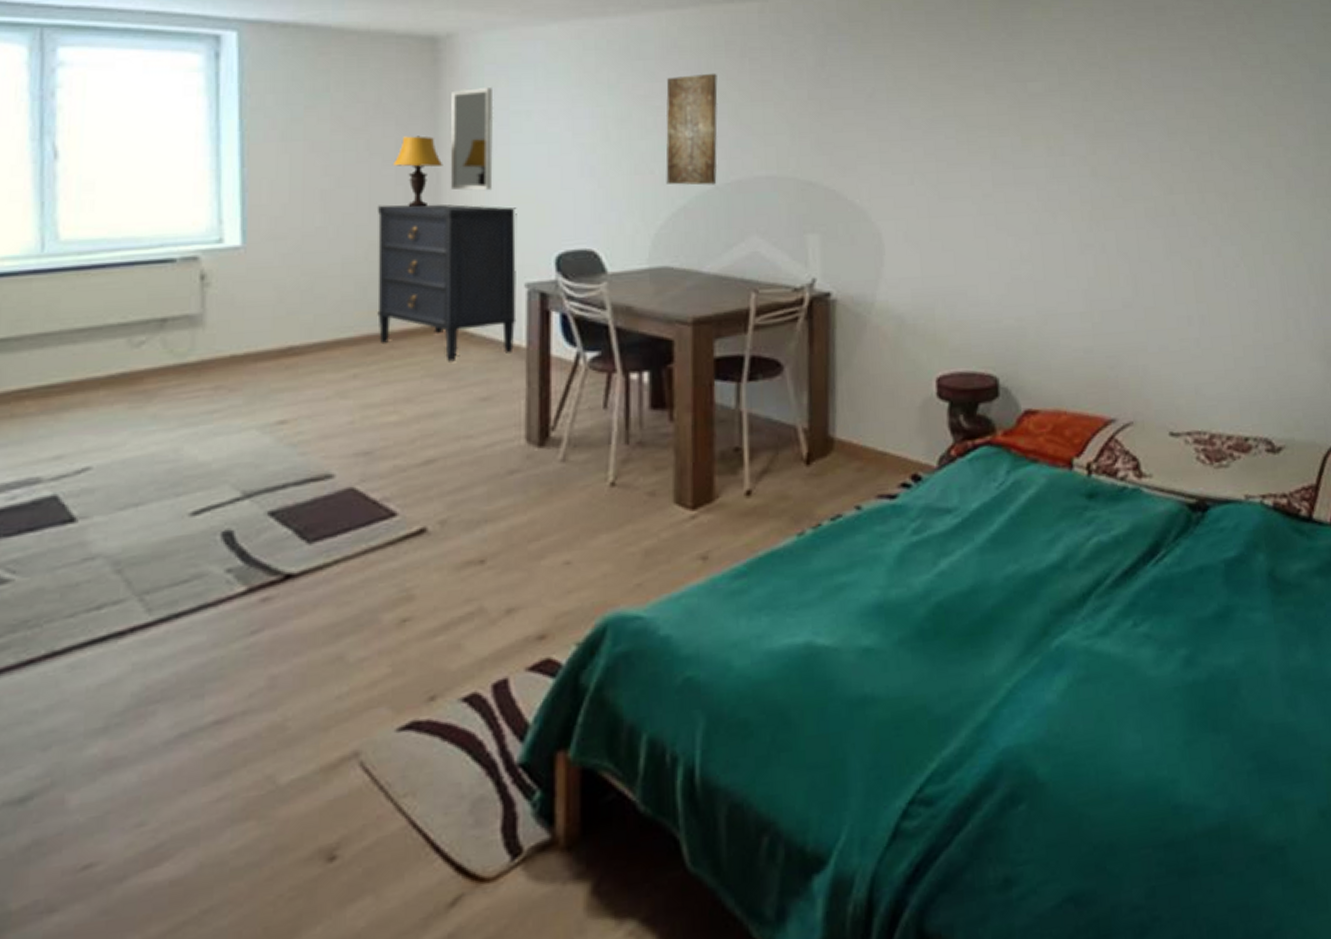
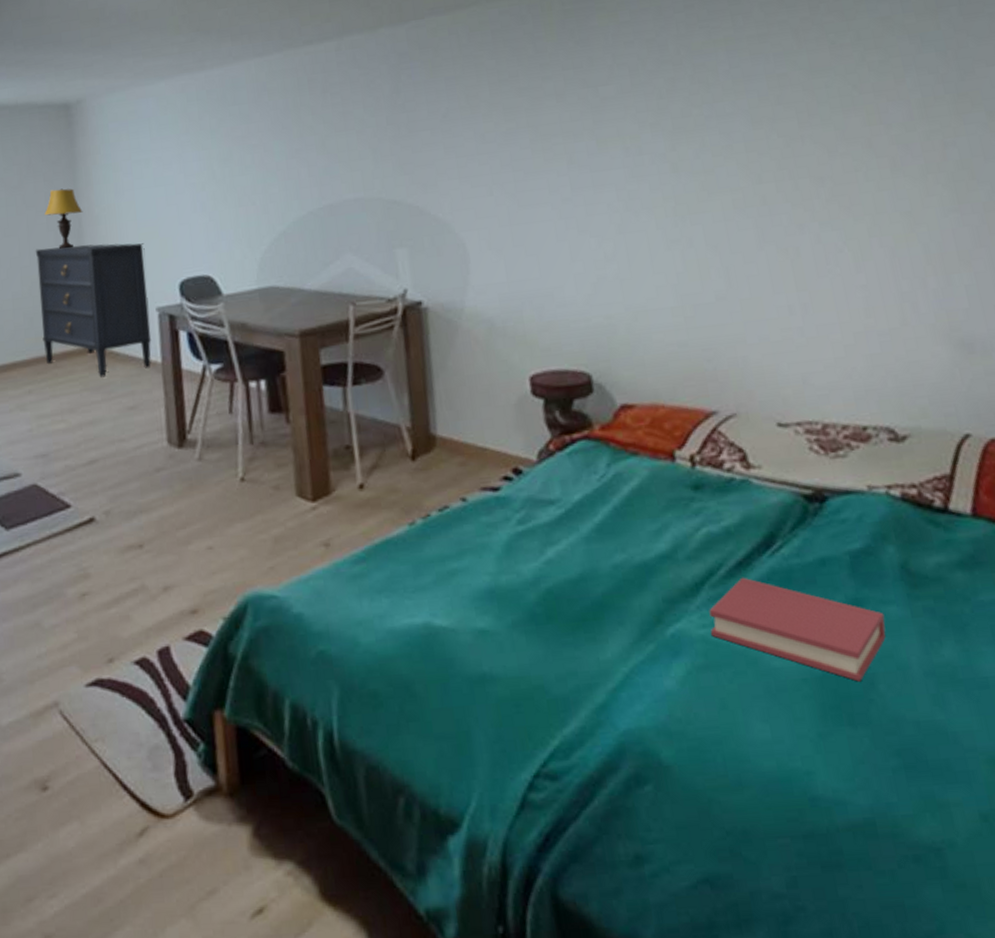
home mirror: present [450,88,494,191] -> none [84,142,123,232]
wall art: present [665,73,718,185] -> none [260,109,311,213]
hardback book: none [1093,586,1251,688] -> present [709,577,886,682]

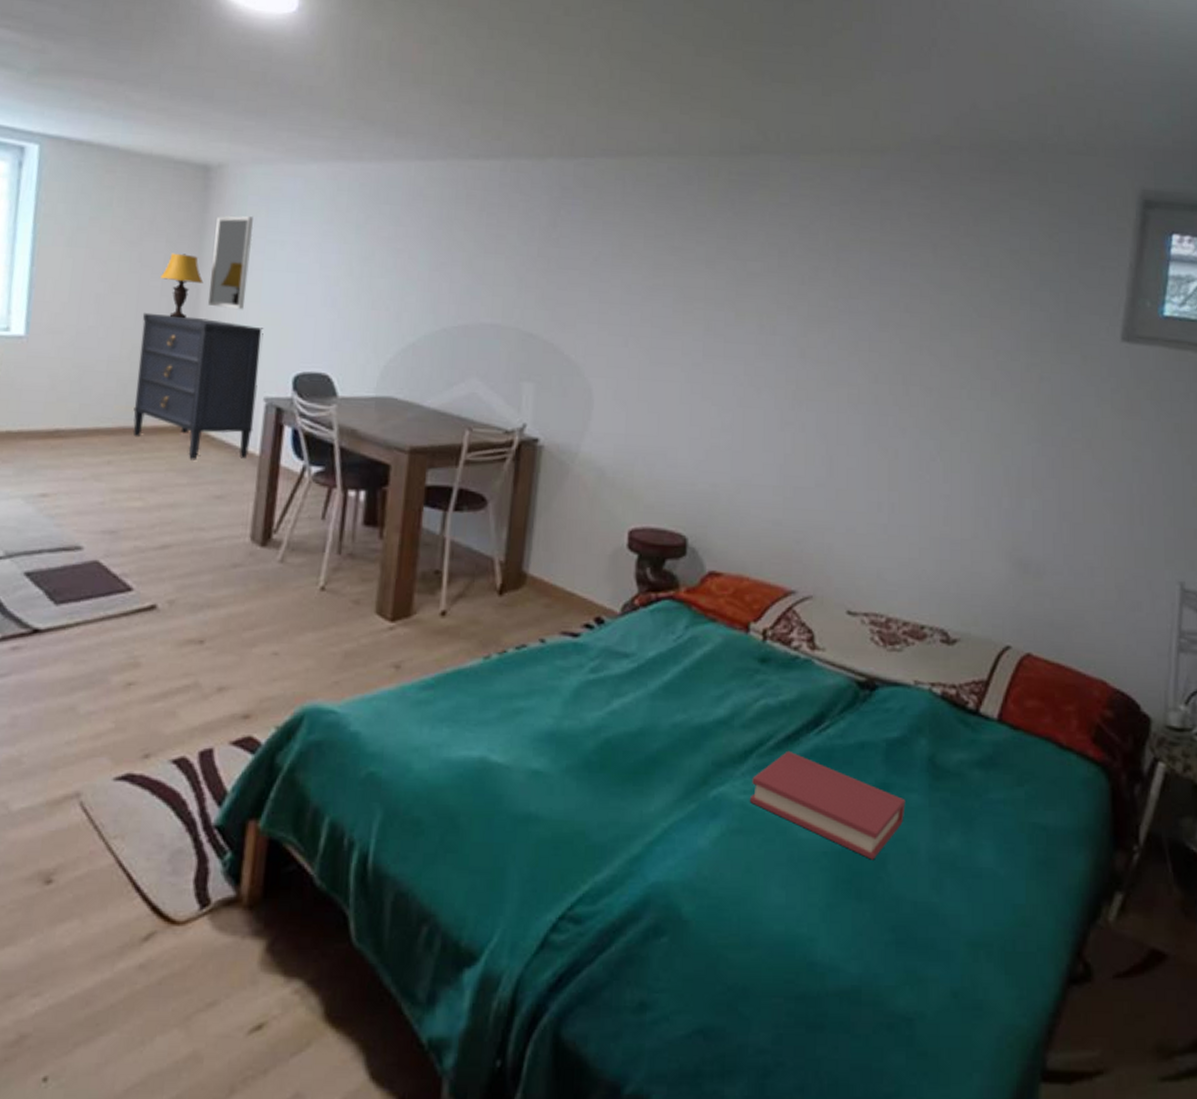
home mirror: none [84,142,123,232] -> present [207,215,254,310]

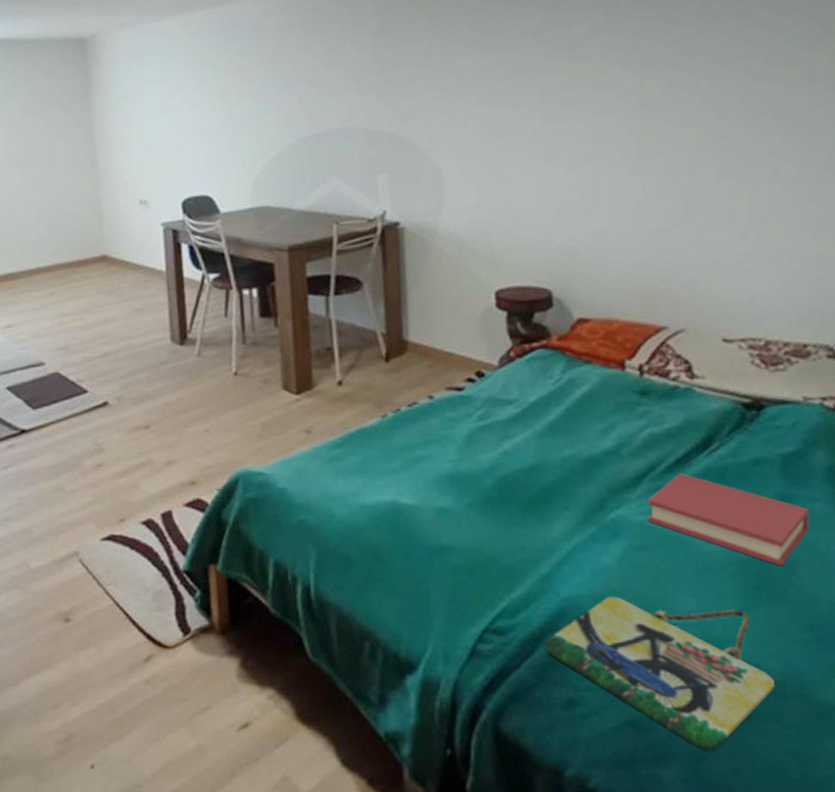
dresser: present [132,312,264,460] -> none [55,165,157,283]
table lamp: present [160,253,204,319] -> none [63,115,97,170]
home mirror: present [207,215,254,310] -> none [98,74,132,155]
home sign: none [622,884,851,1064] -> present [543,596,775,751]

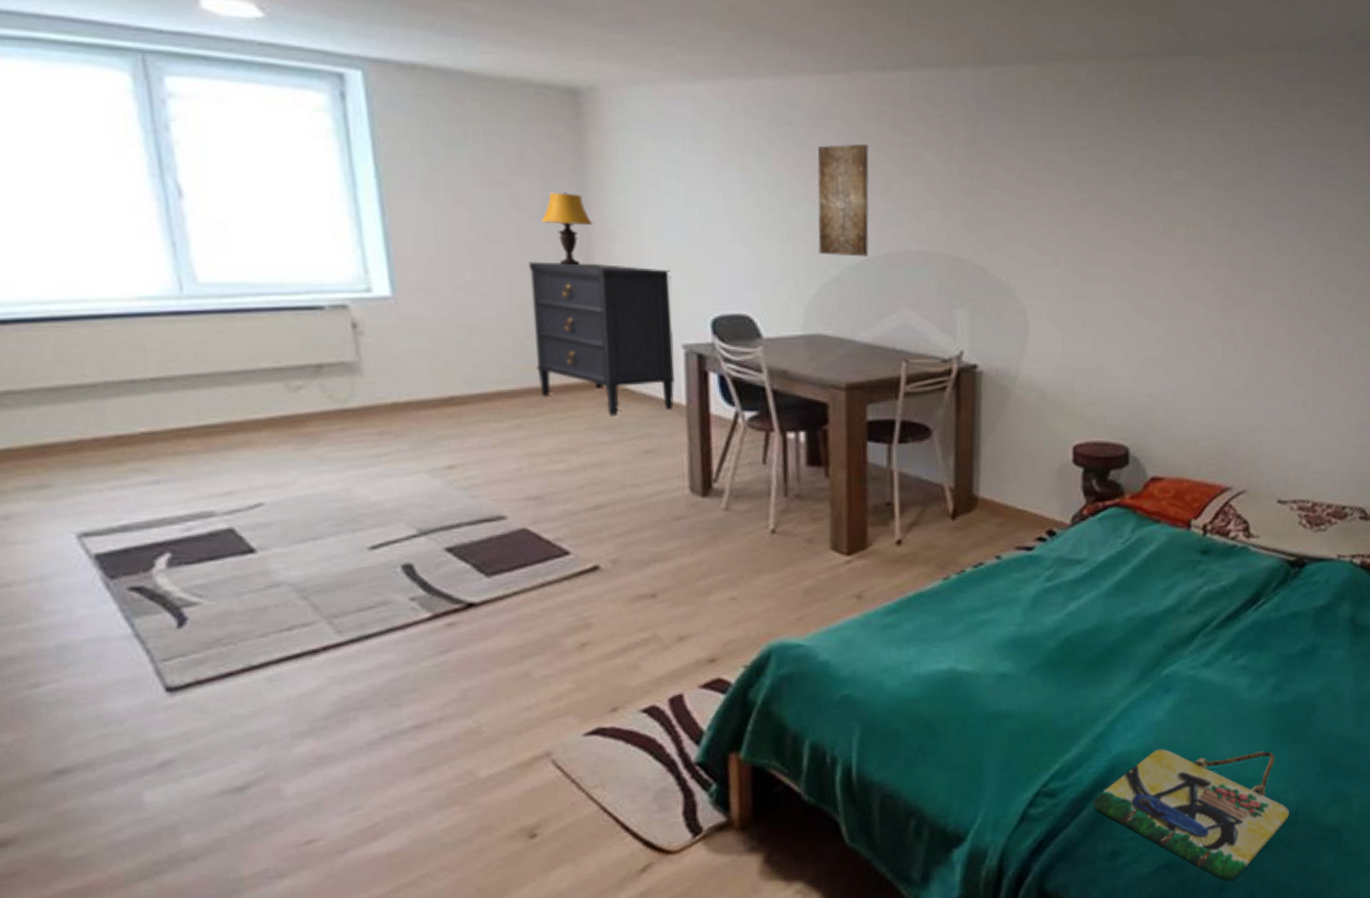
dresser: none [55,165,157,283] -> present [528,261,676,416]
table lamp: none [63,115,97,170] -> present [541,192,593,266]
wall art: none [256,45,301,140] -> present [817,143,870,257]
hardback book: present [647,472,810,566] -> none [1198,627,1332,709]

